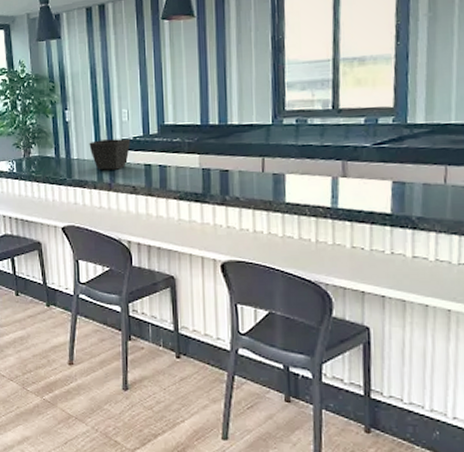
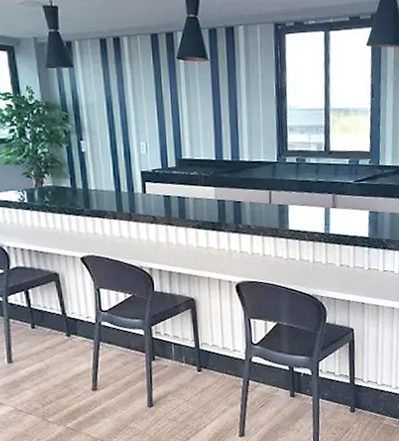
flower pot: present [89,138,131,170] -> none [107,171,150,201]

